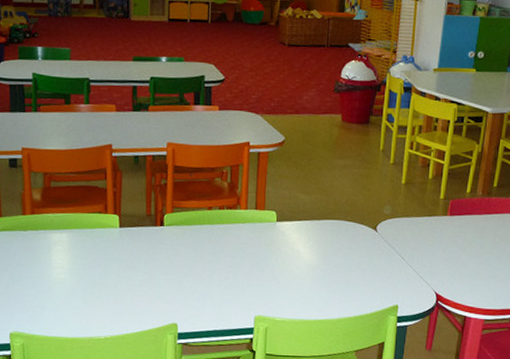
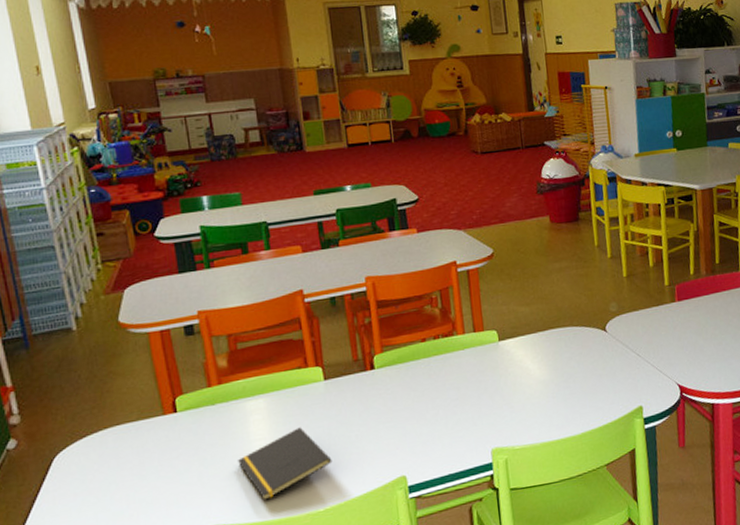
notepad: none [38,264,117,320] -> present [237,427,332,501]

